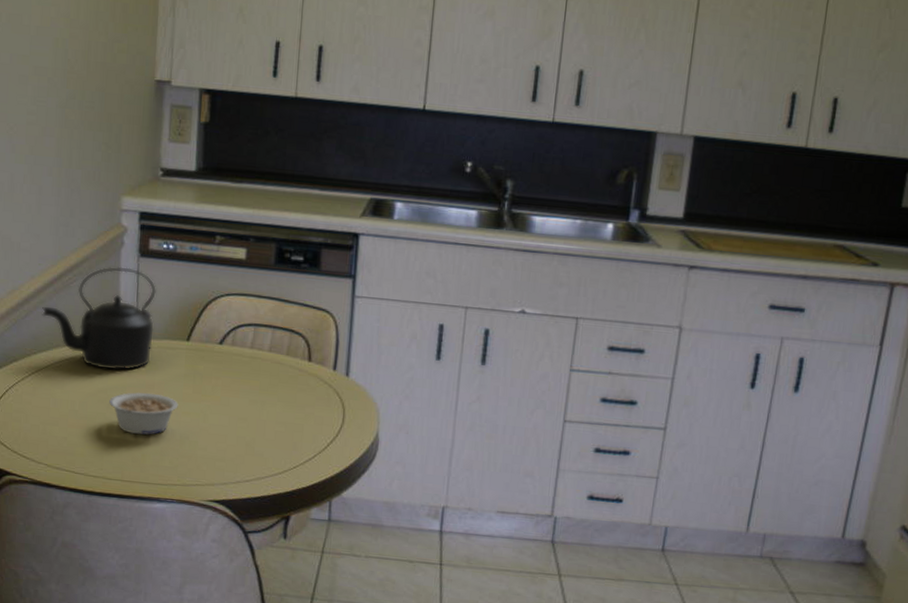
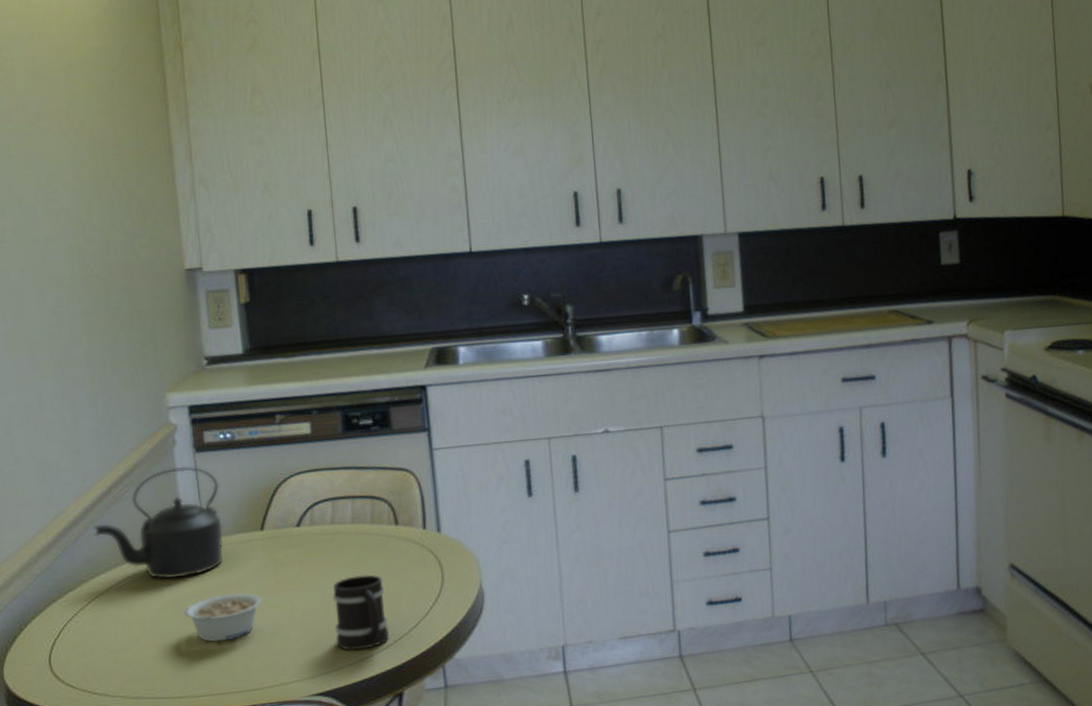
mug: none [238,400,289,470] -> present [332,574,389,650]

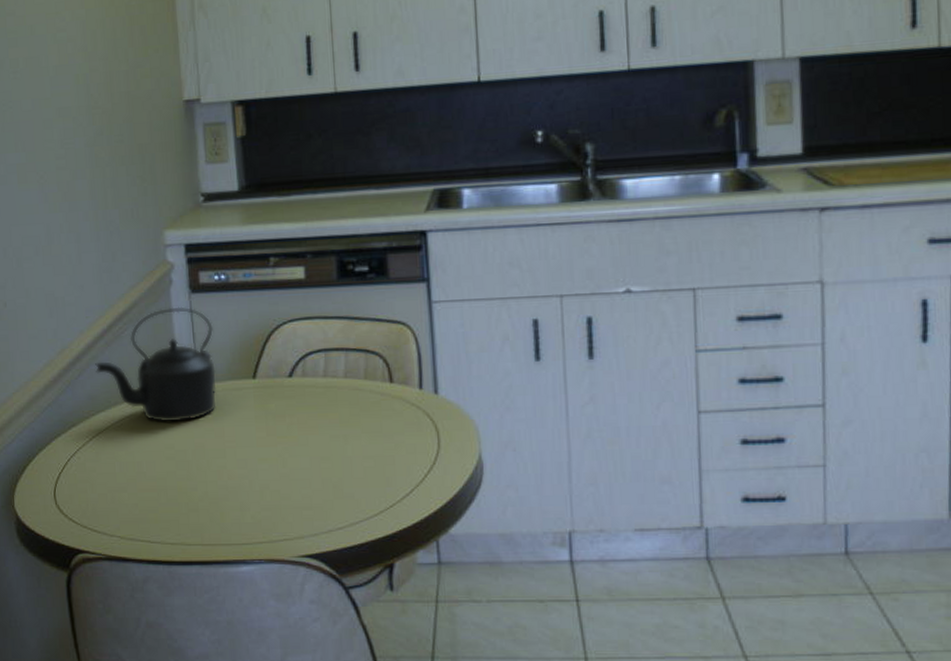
legume: present [184,593,262,642] -> none [178,442,253,491]
mug: present [332,574,389,650] -> none [323,434,380,514]

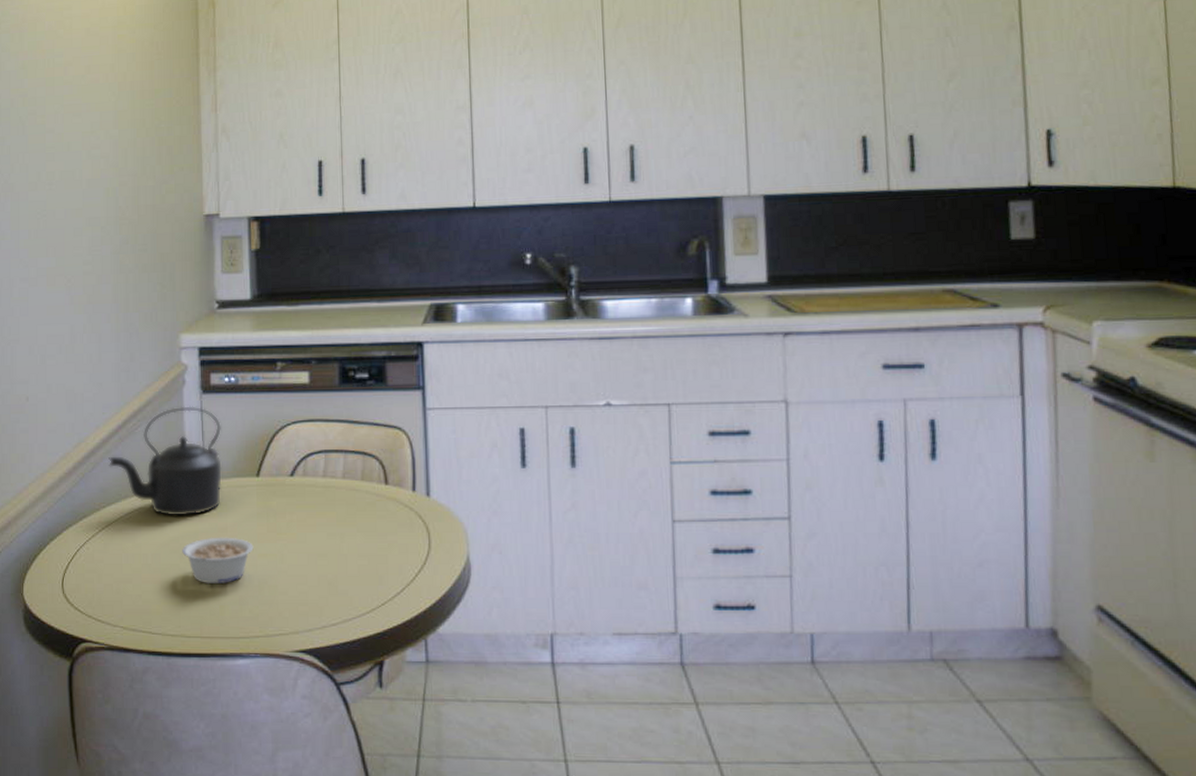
legume: none [178,442,253,491] -> present [182,537,254,585]

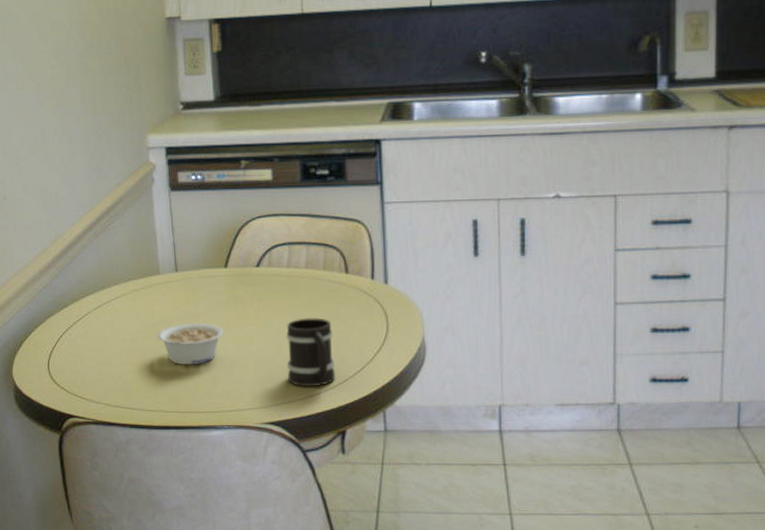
kettle: present [109,406,222,516] -> none [85,203,193,305]
mug: none [320,533,373,611] -> present [285,318,335,387]

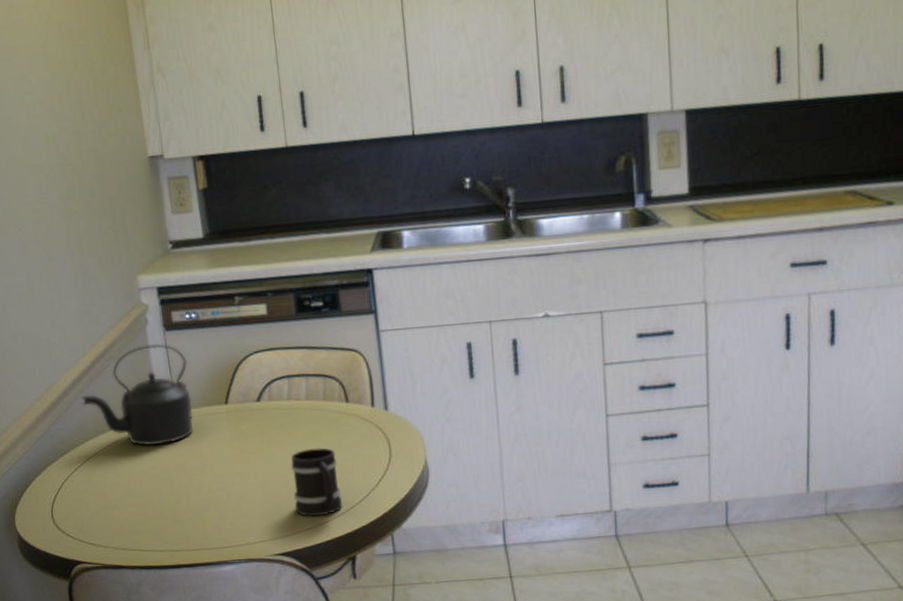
kettle: none [85,203,193,305] -> present [81,343,194,446]
legume: present [157,323,224,366] -> none [162,460,229,504]

